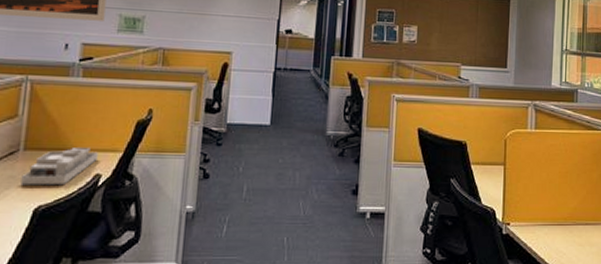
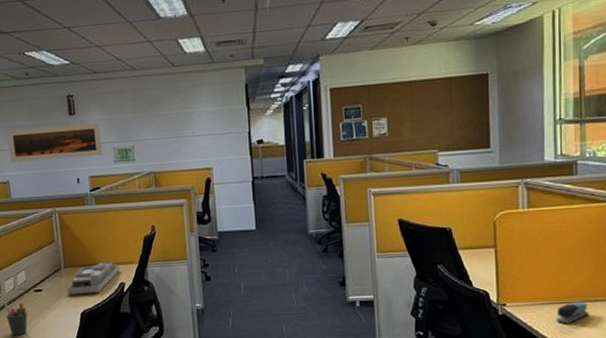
stapler: none [553,224,580,247] -> present [556,301,589,324]

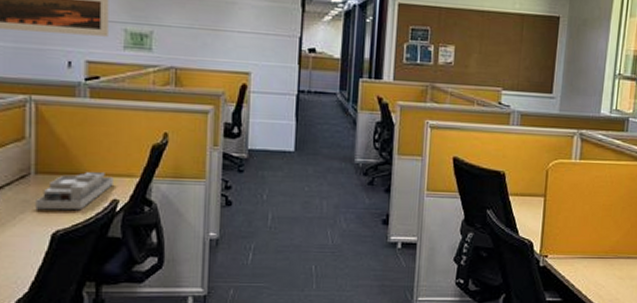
stapler: present [556,301,589,324] -> none [592,257,621,280]

